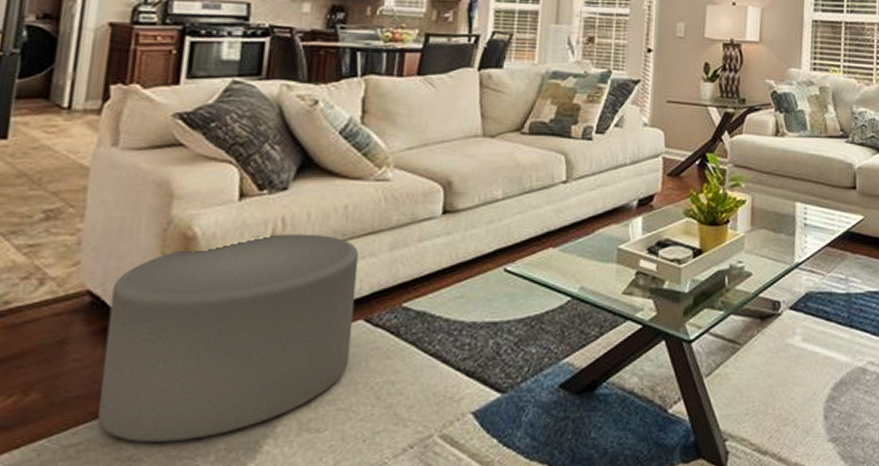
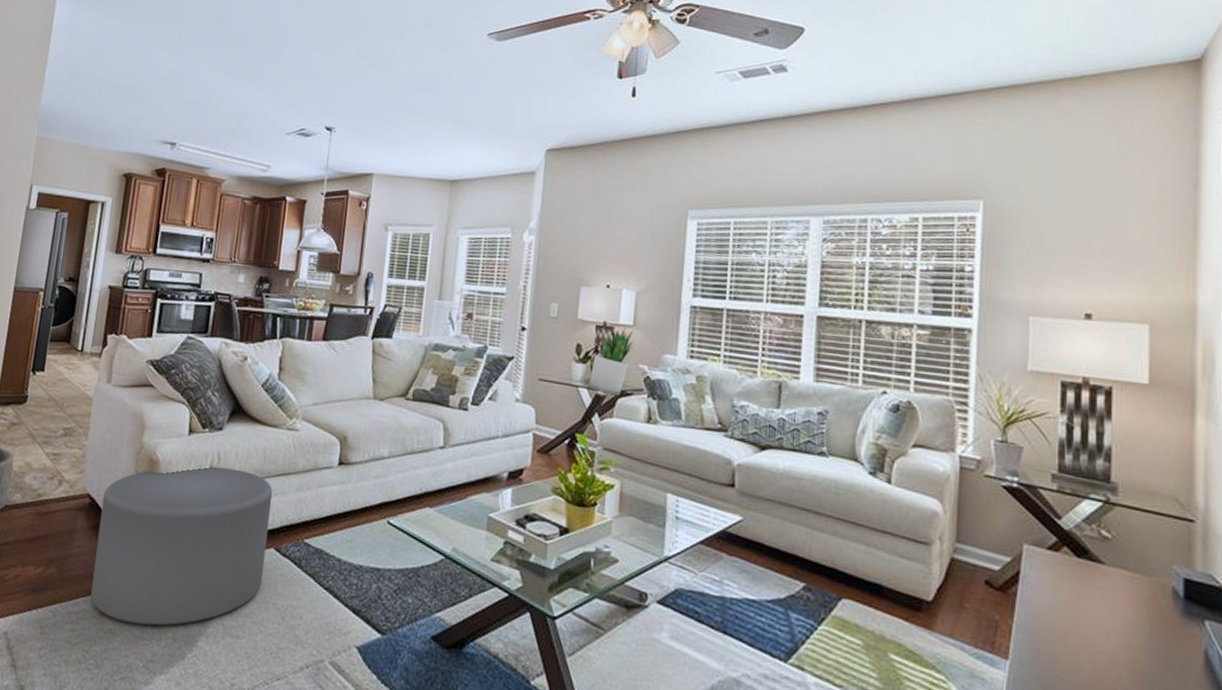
planter: none [717,44,760,112] -> present [588,327,634,396]

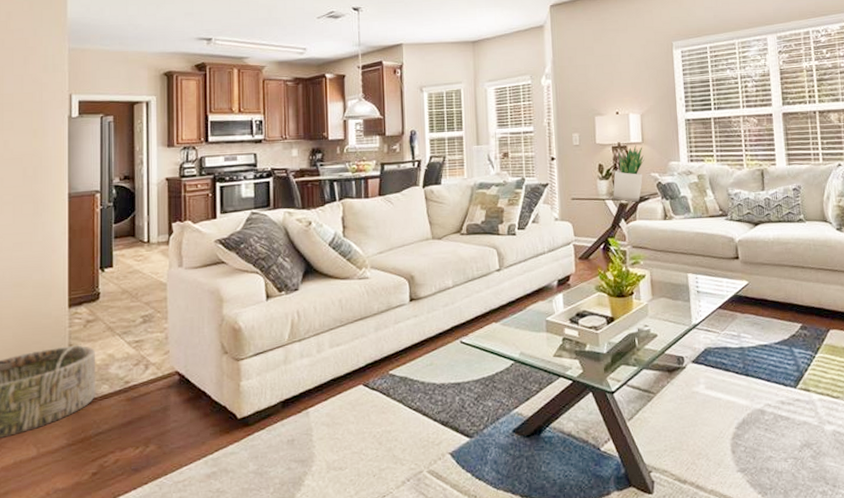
pouf: present [91,465,273,626] -> none [192,322,357,479]

